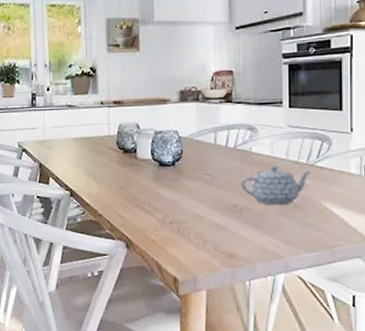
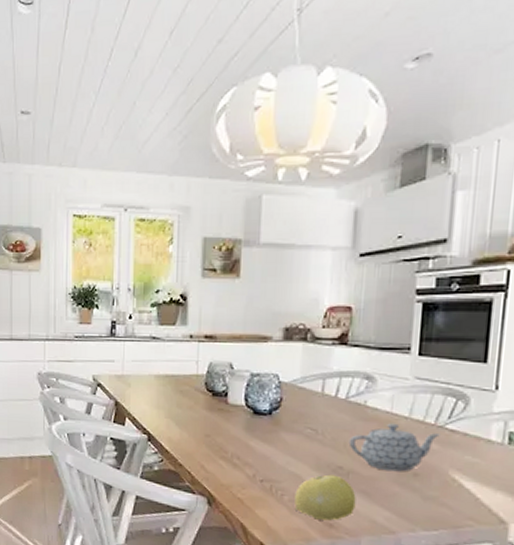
fruit: none [199,212,250,252] -> present [294,474,356,521]

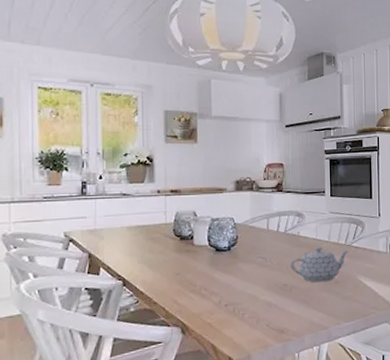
fruit: present [294,474,356,521] -> none [253,291,298,329]

